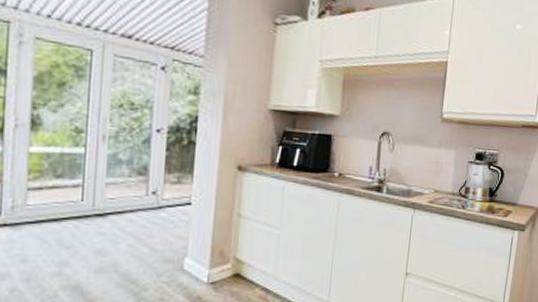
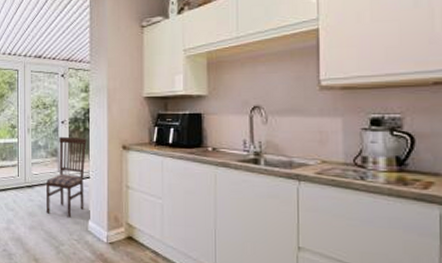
dining chair: none [125,149,192,255] -> present [46,136,87,218]

